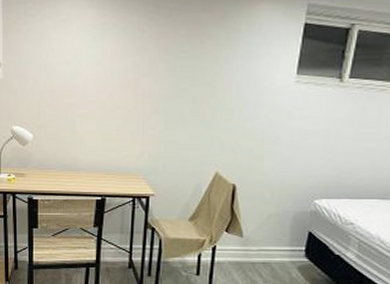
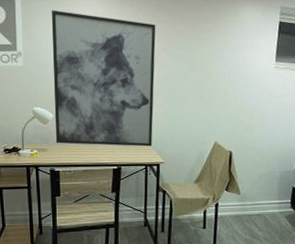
wall art: none [34,13,152,175] -> present [51,10,156,147]

